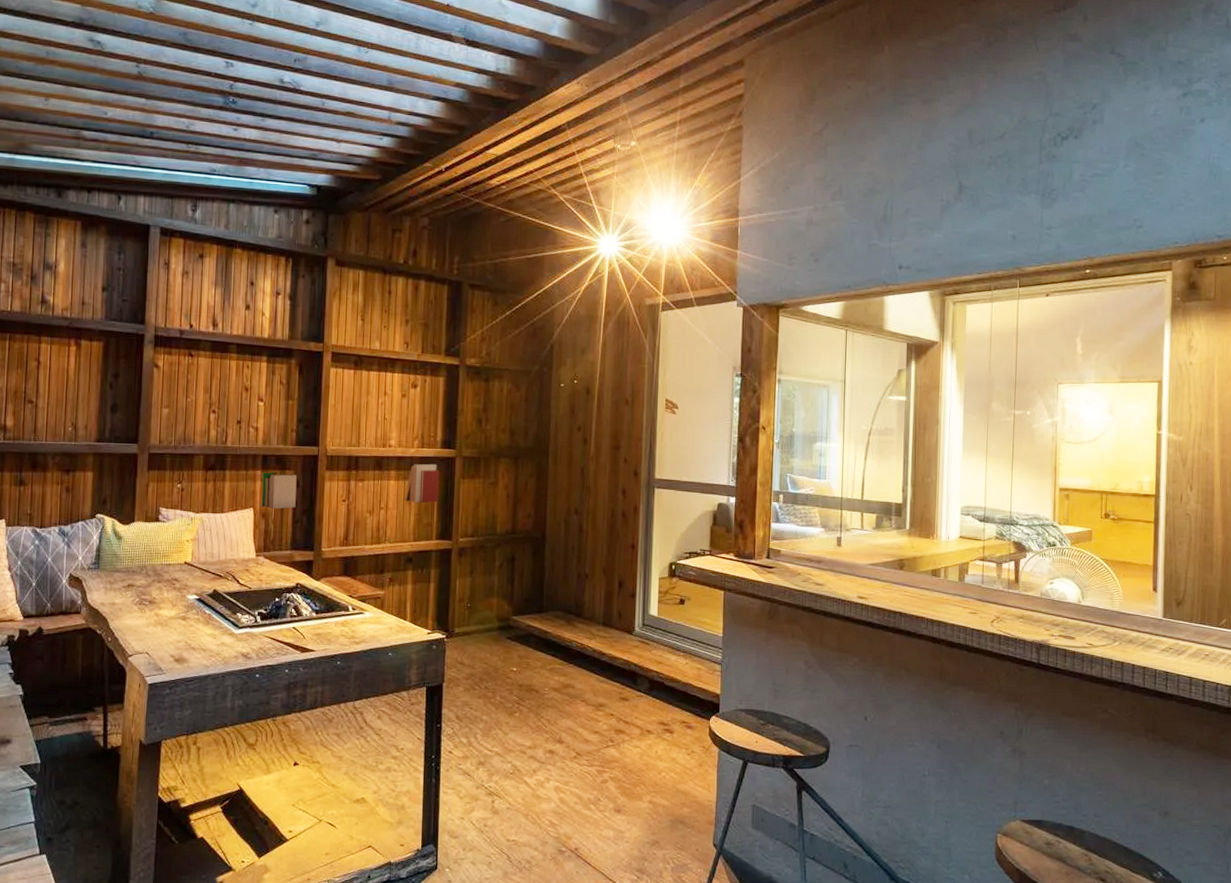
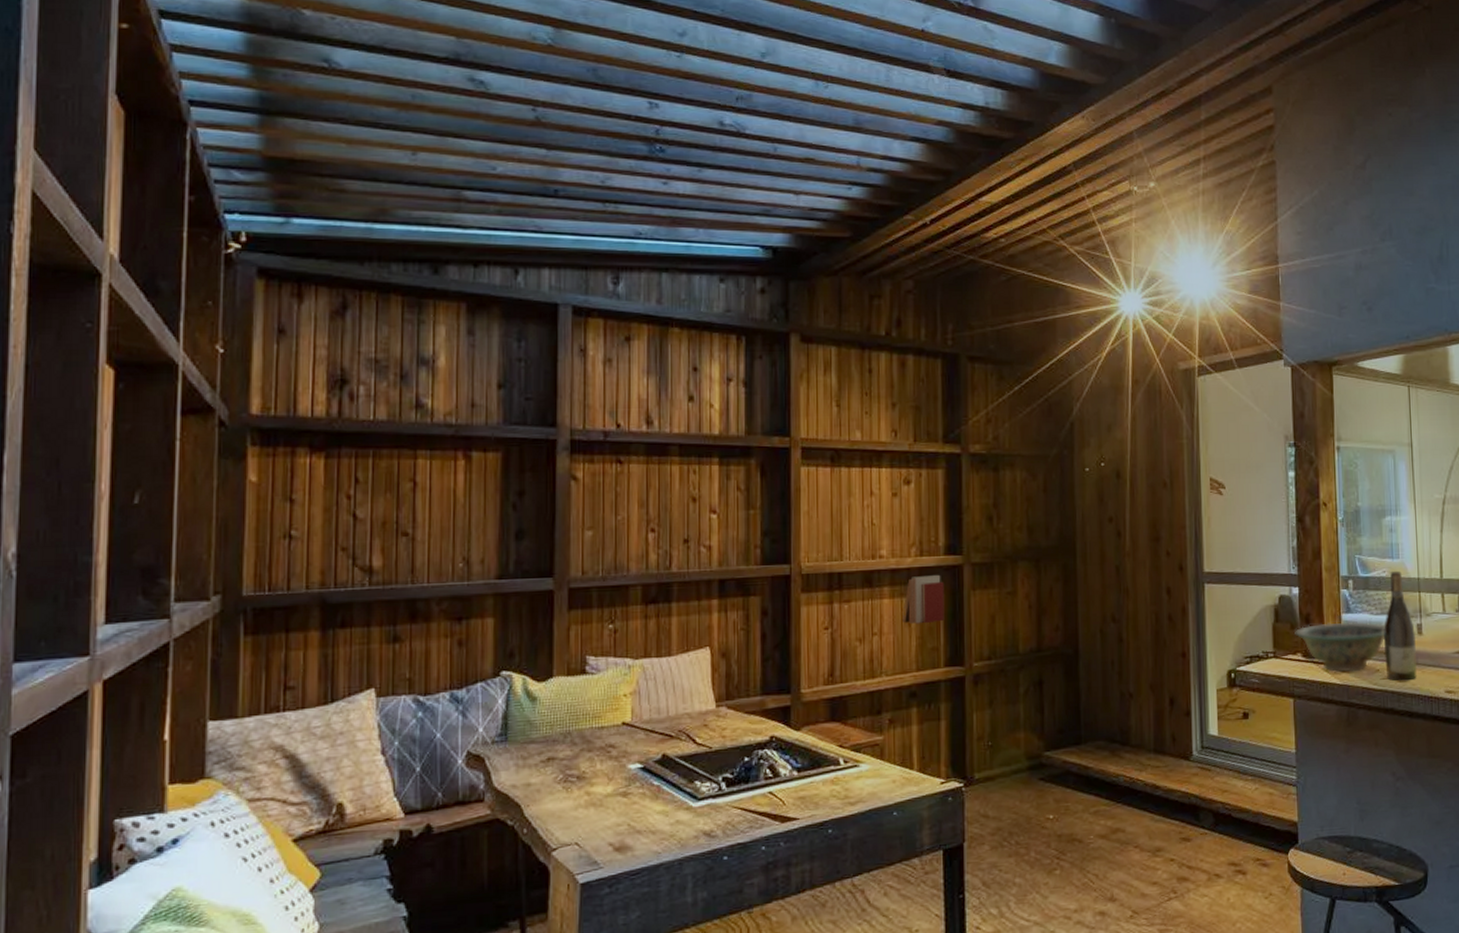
books: present [260,471,297,510] -> none [719,598,765,647]
decorative bowl: none [729,529,809,572] -> present [1295,622,1385,672]
wine bottle: none [805,489,835,584] -> present [1384,570,1418,680]

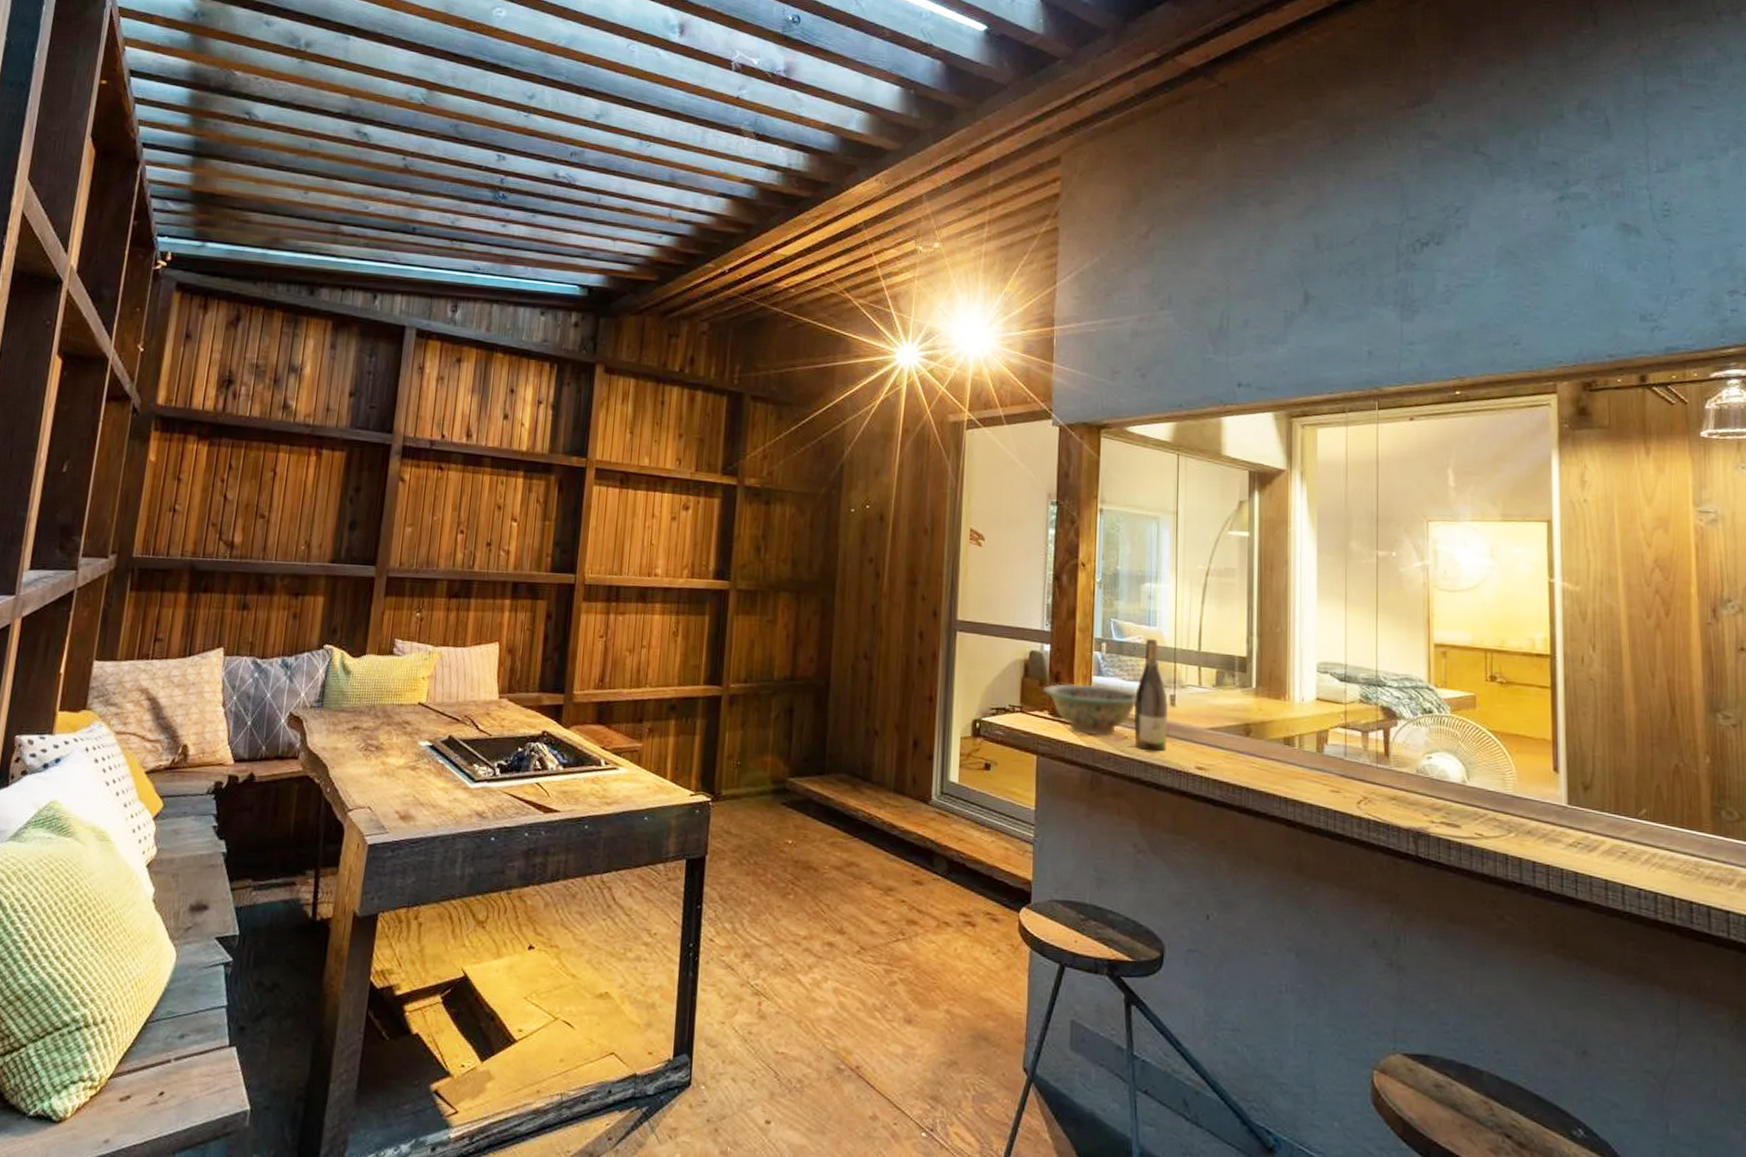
books: present [901,574,945,625] -> none [668,596,710,642]

